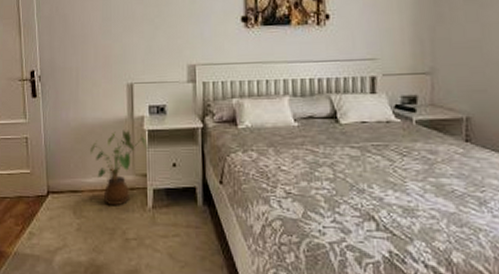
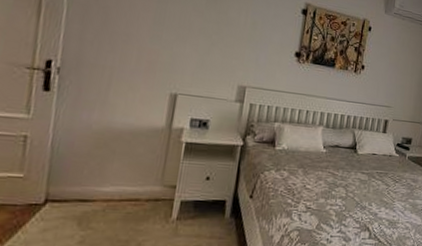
house plant: present [89,130,148,206] -> none [111,139,183,217]

